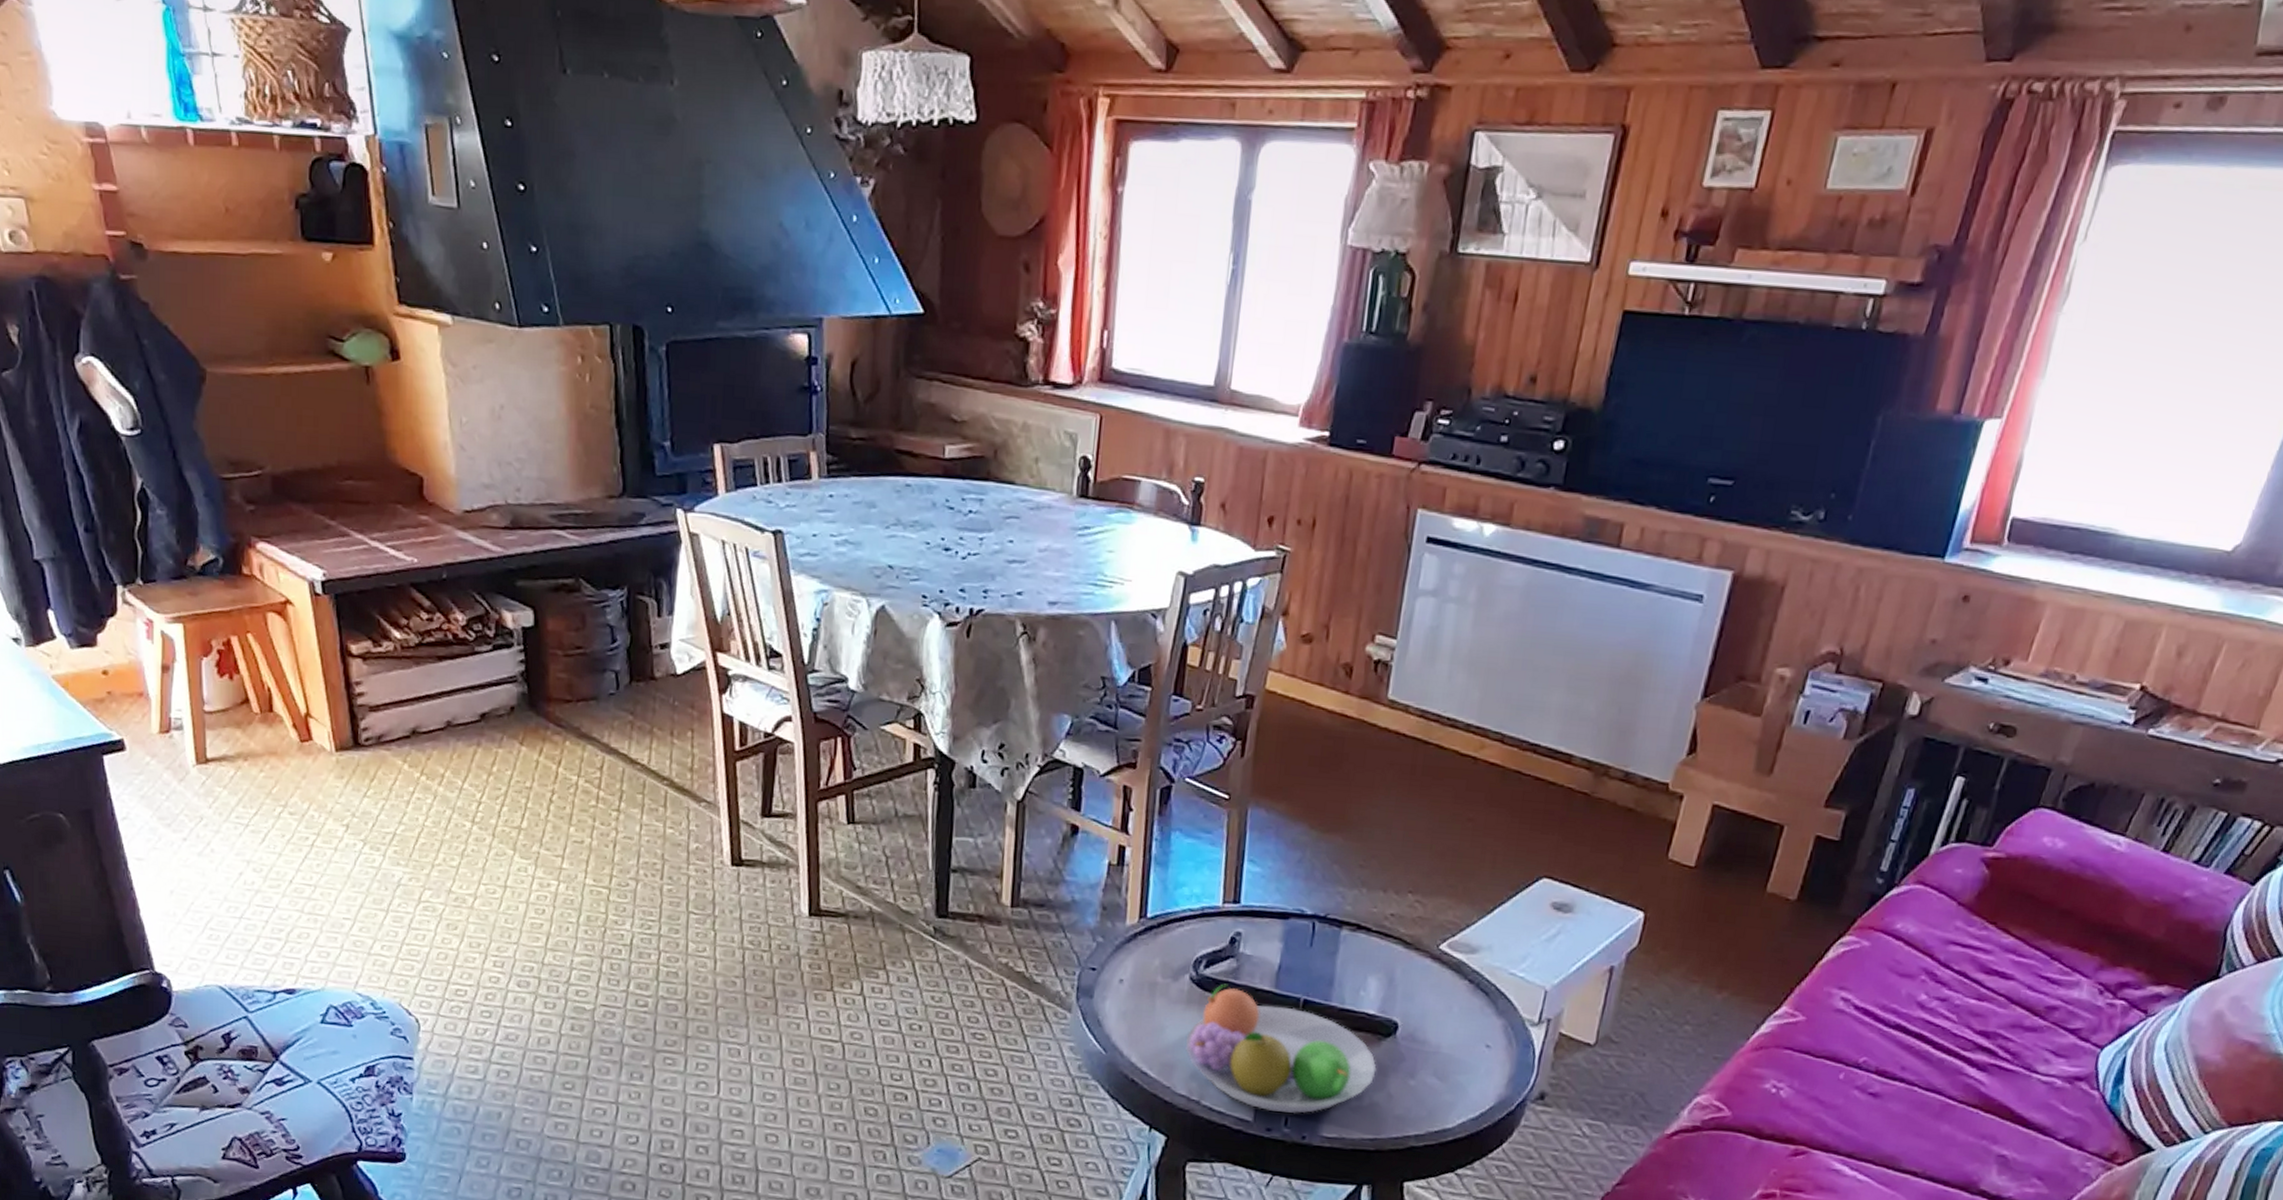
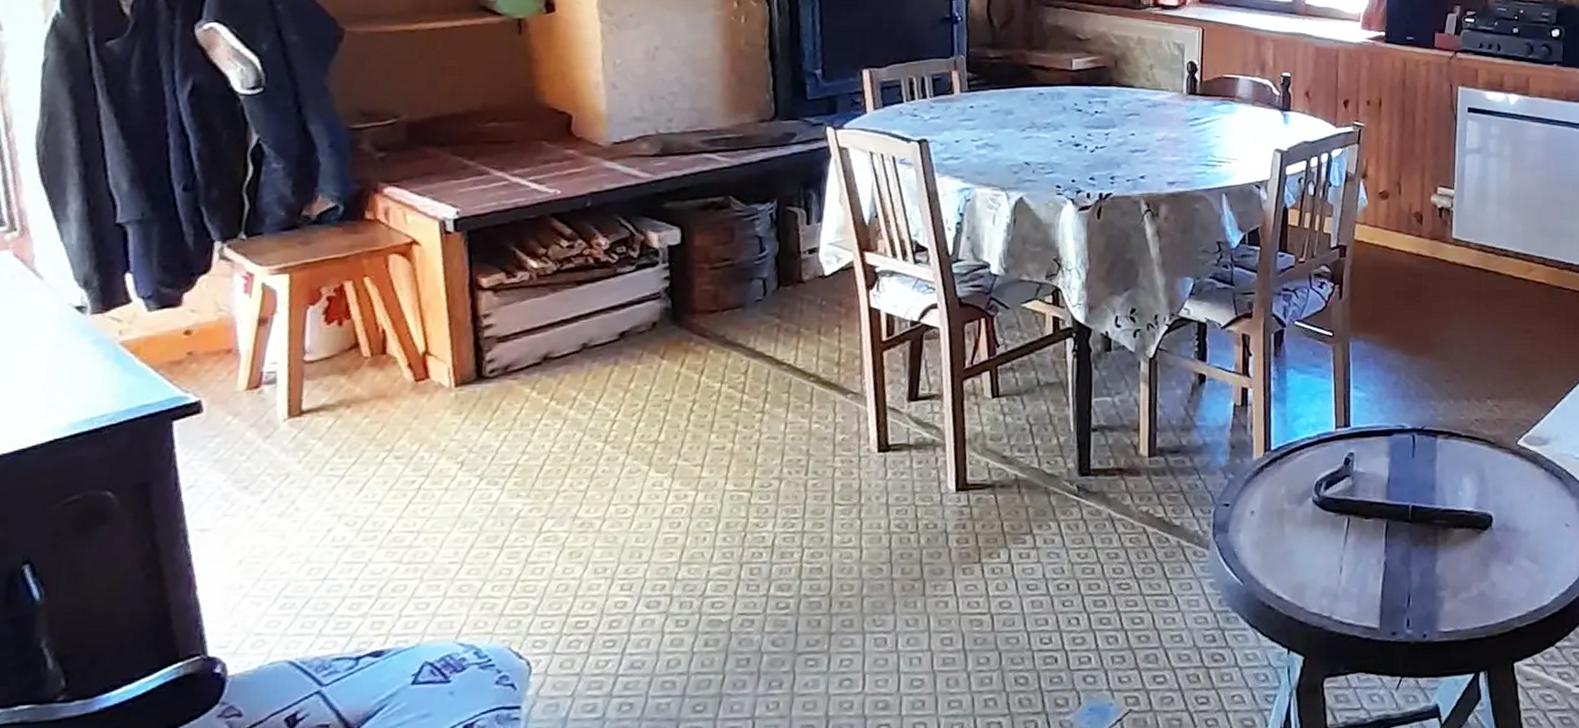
fruit bowl: present [1185,984,1377,1113] -> none [1313,501,1479,615]

